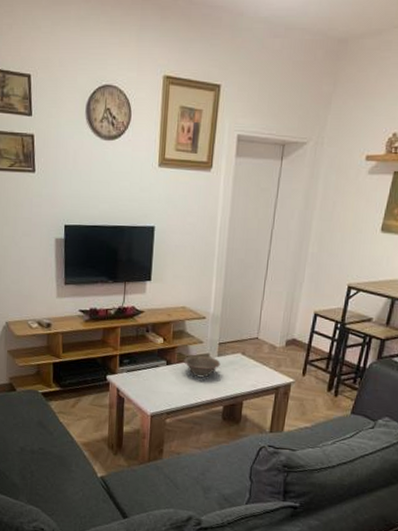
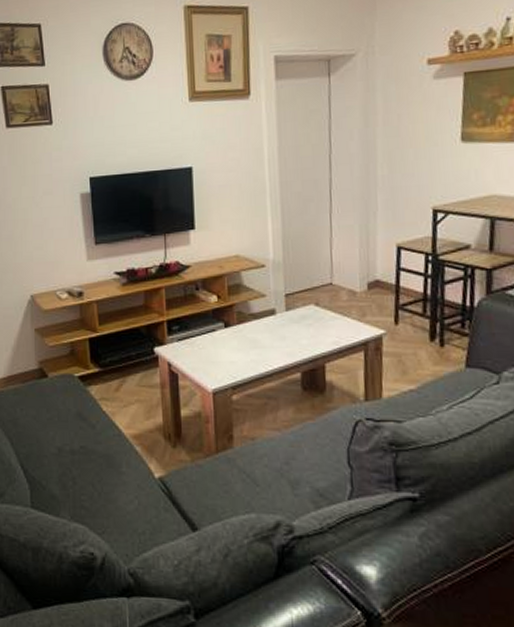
decorative bowl: present [184,354,221,378] -> none [245,311,291,339]

